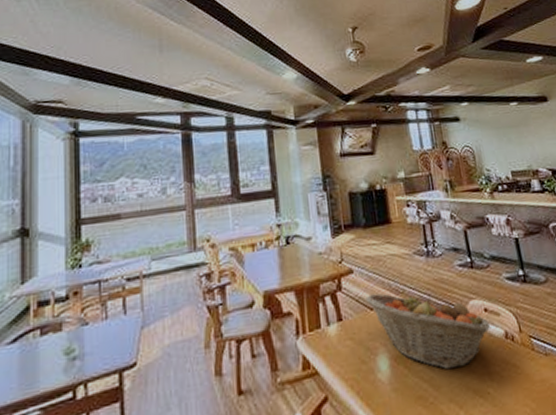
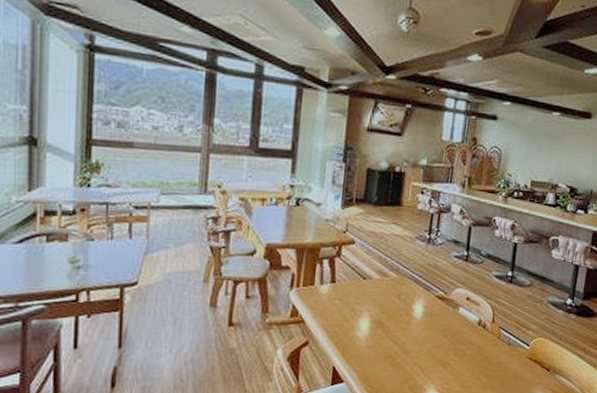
fruit basket: present [365,293,490,370] -> none [361,266,468,341]

